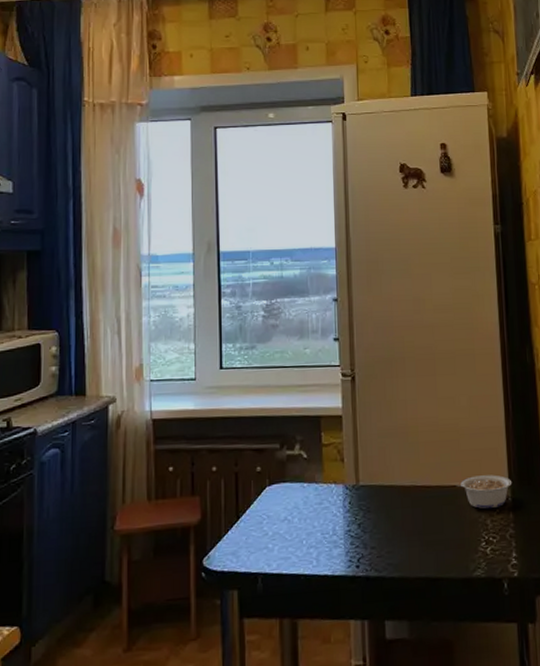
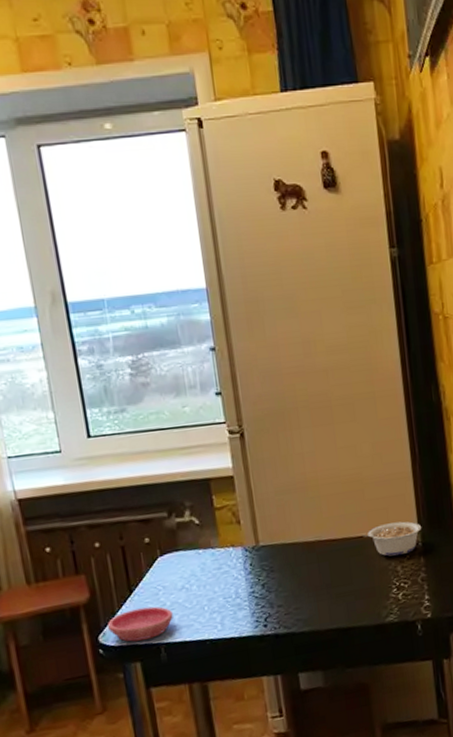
saucer: none [213,534,273,569] -> present [108,606,173,642]

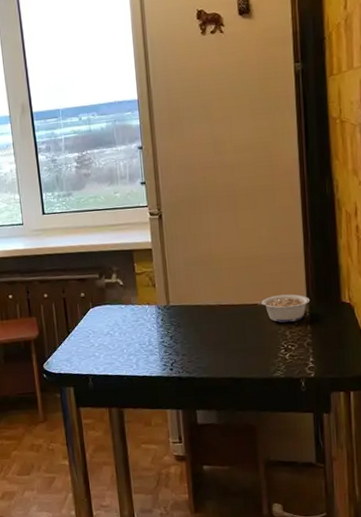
saucer: present [108,606,173,642] -> none [51,346,100,371]

